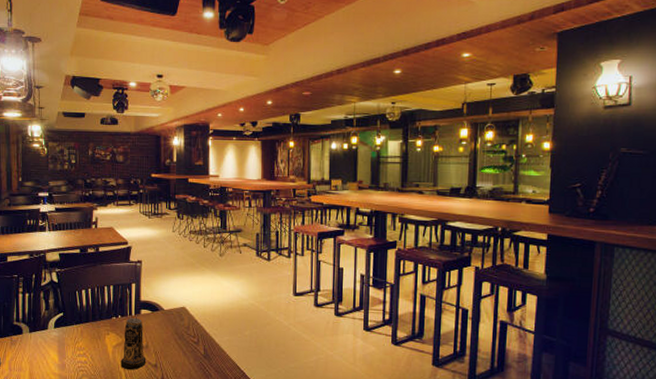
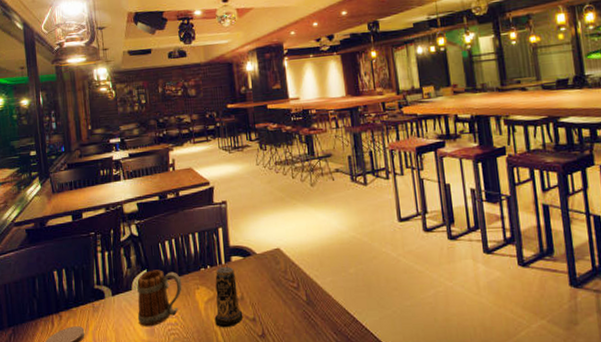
beer mug: none [51,314,94,363] -> present [137,270,182,327]

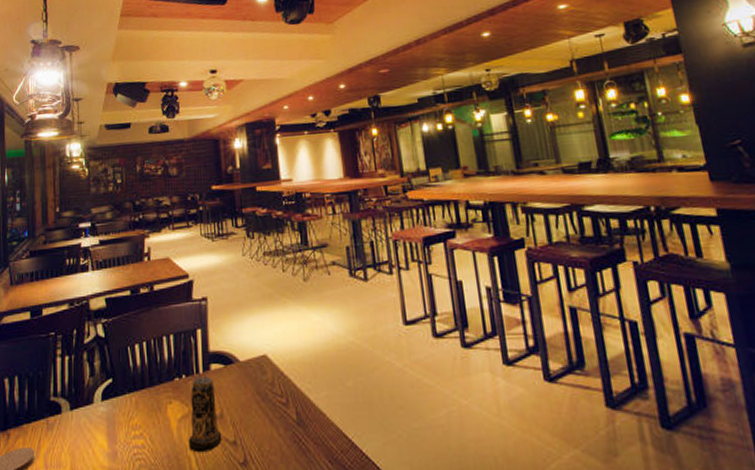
beer mug: present [137,270,182,327] -> none [98,379,152,450]

